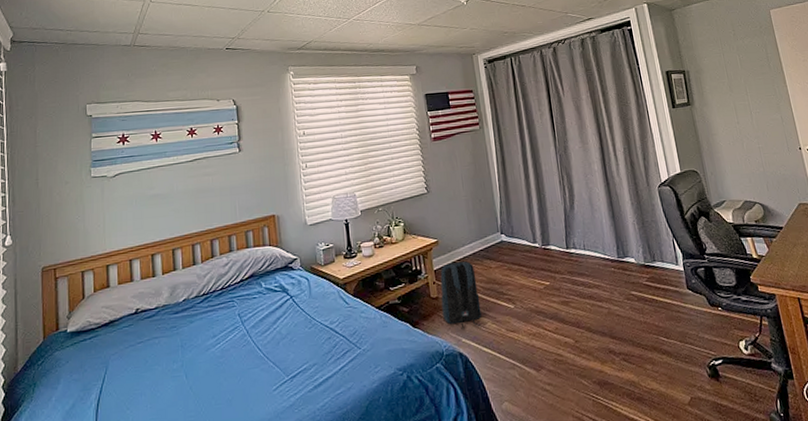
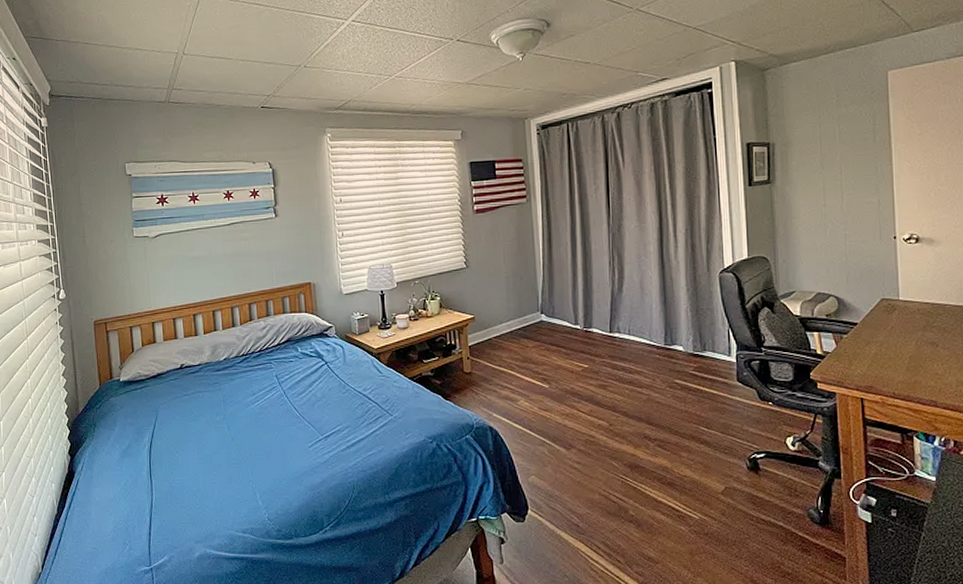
backpack: present [440,260,482,331] -> none [474,338,515,406]

